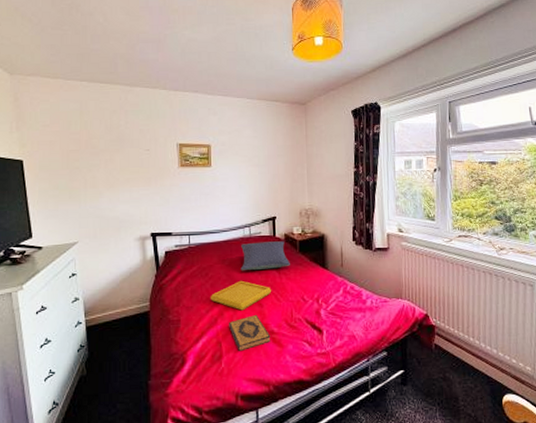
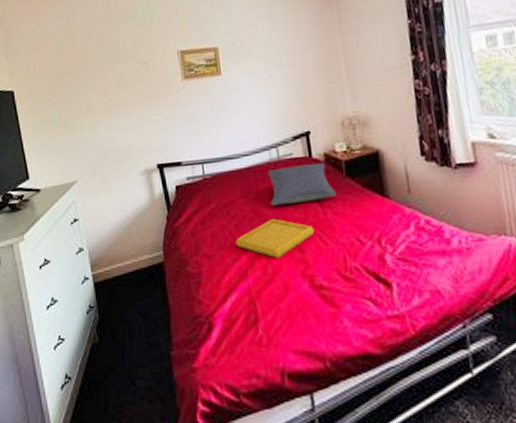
hardback book: present [229,314,271,352] -> none [262,262,321,314]

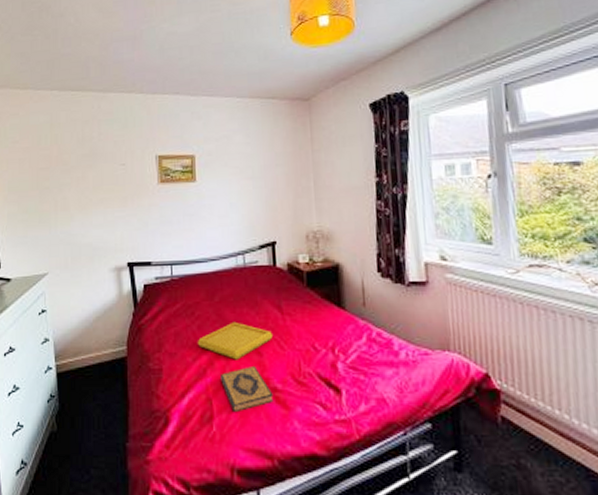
hardback book: none [262,262,321,314] -> present [221,365,274,413]
pillow: present [268,163,336,206] -> none [233,272,296,310]

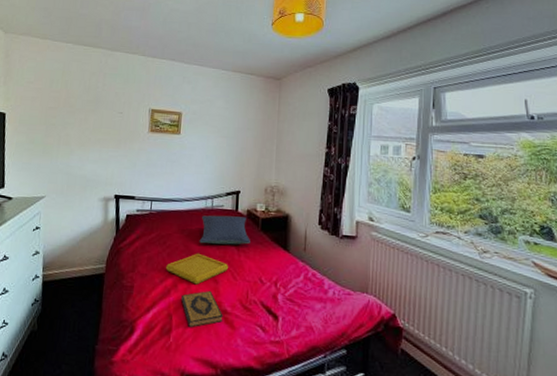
pillow: none [233,272,296,310] -> present [199,215,250,245]

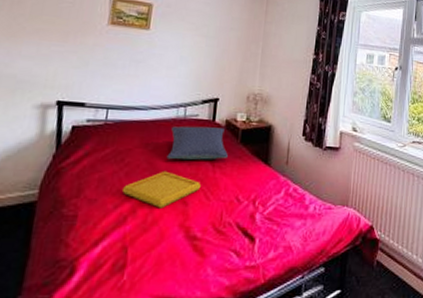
hardback book: present [181,290,223,328] -> none [140,214,192,261]

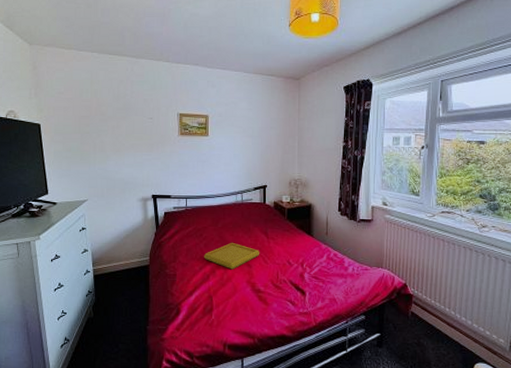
pillow: present [166,126,228,161] -> none [232,208,278,234]

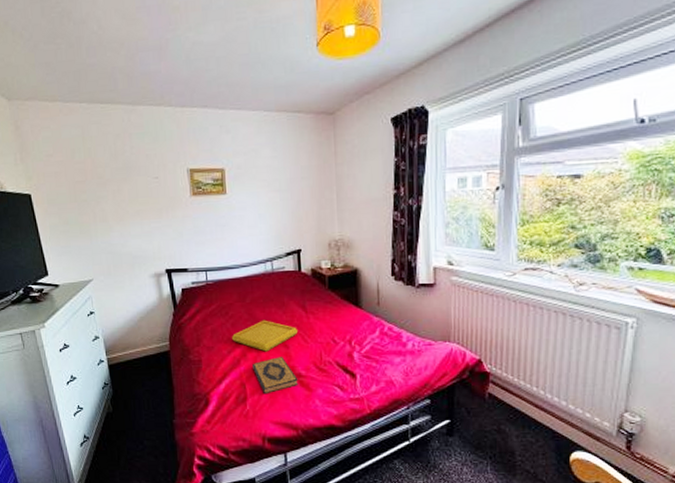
hardback book: none [220,273,257,307] -> present [253,356,299,395]

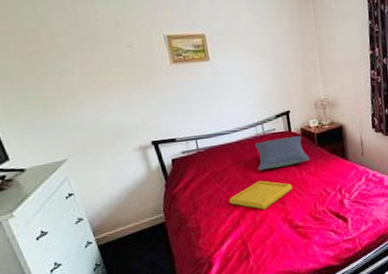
hardback book: present [253,356,299,395] -> none [252,211,297,249]
pillow: none [263,277,318,310] -> present [255,136,309,171]

